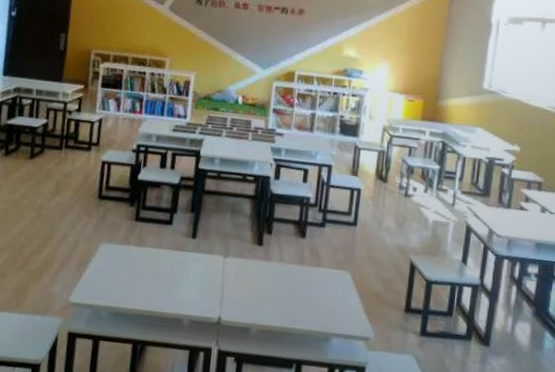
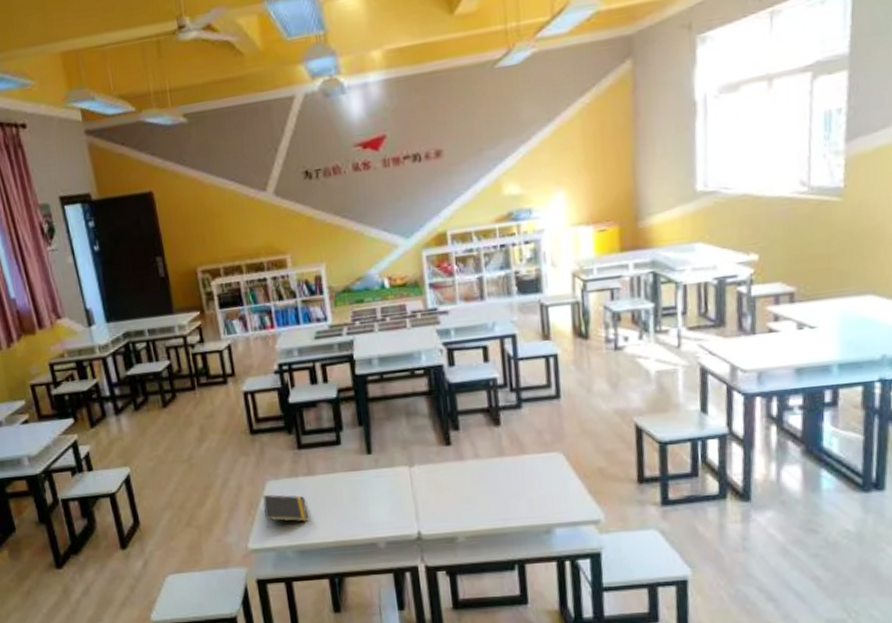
notepad: none [90,254,130,287] -> present [262,494,309,528]

